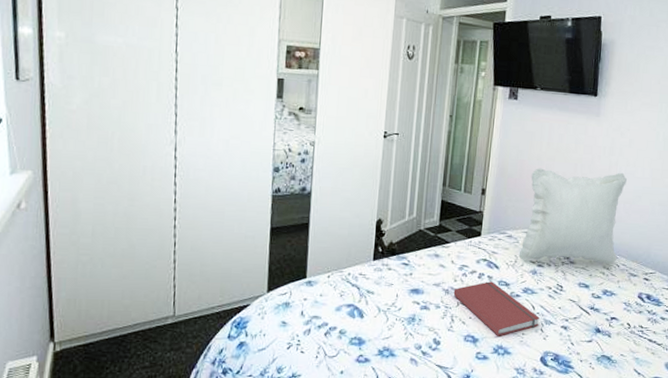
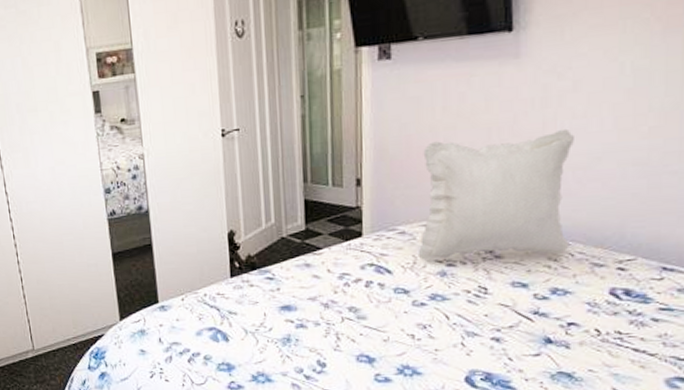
book: present [453,281,540,336] -> none [335,290,458,354]

